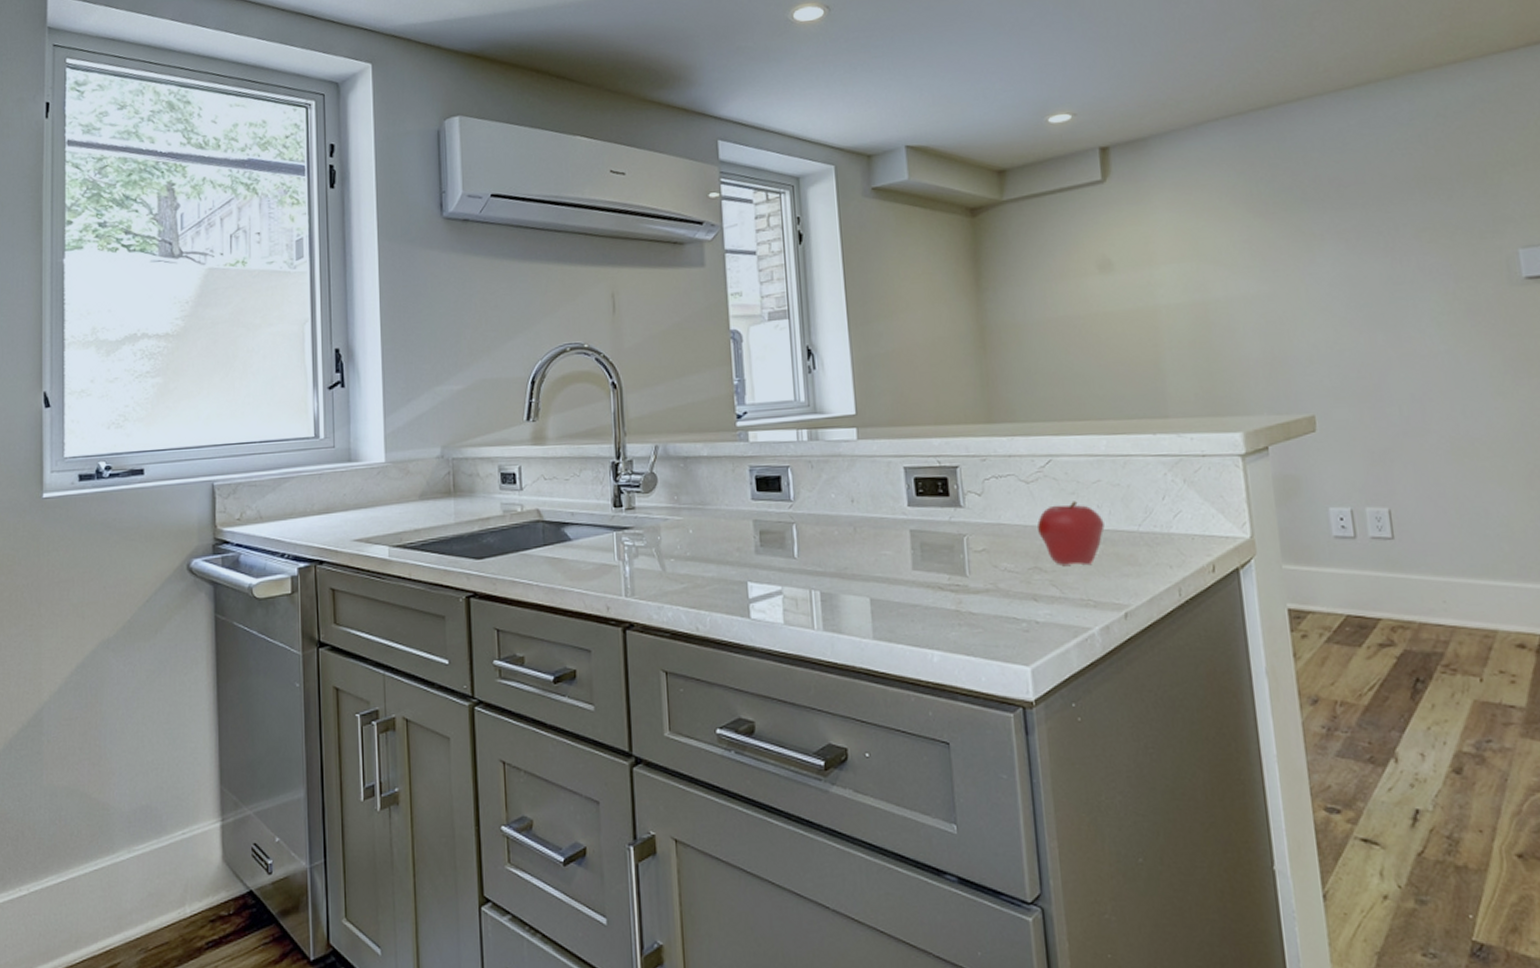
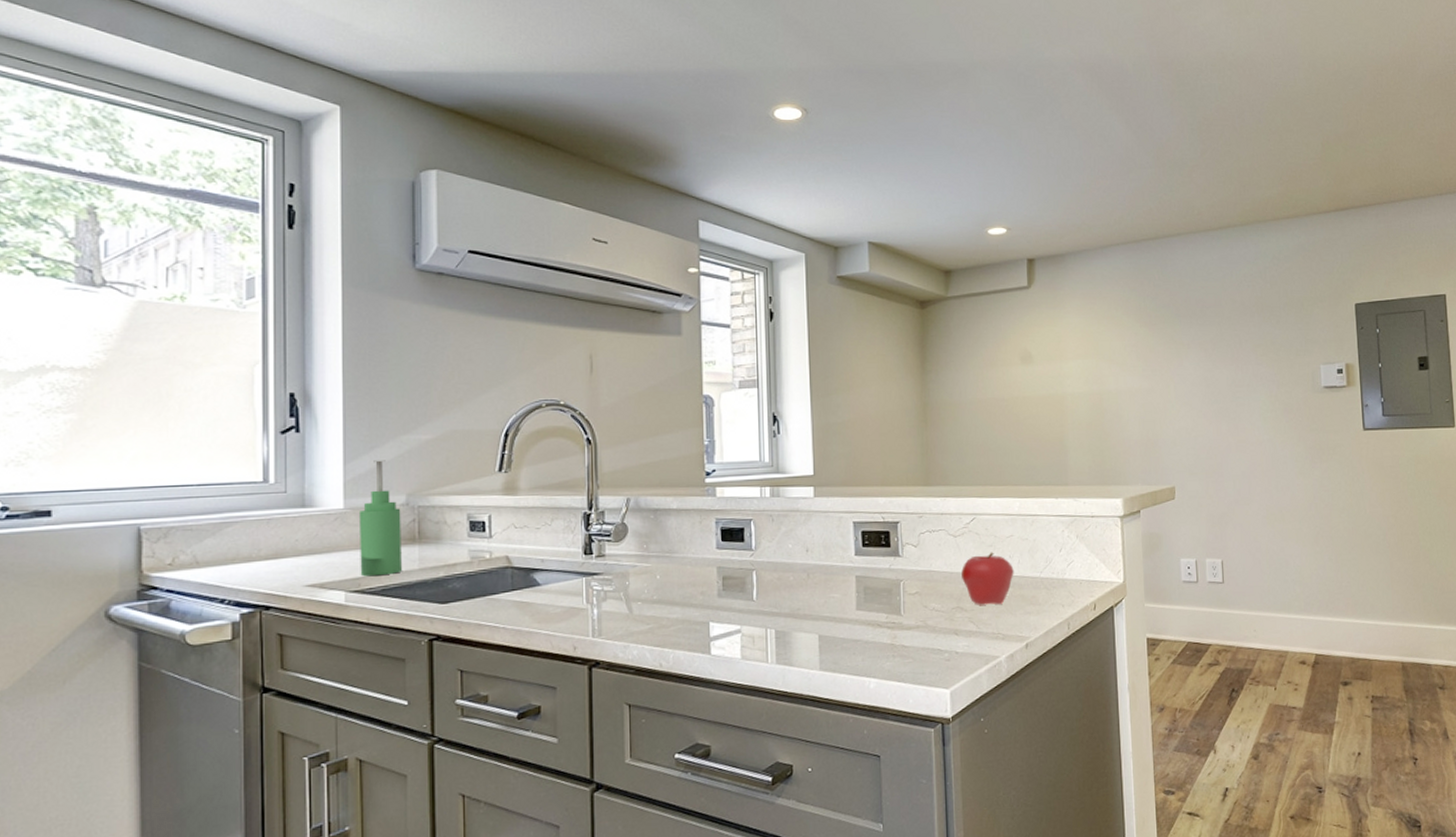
soap dispenser: none [398,412,439,531] -> present [358,460,402,577]

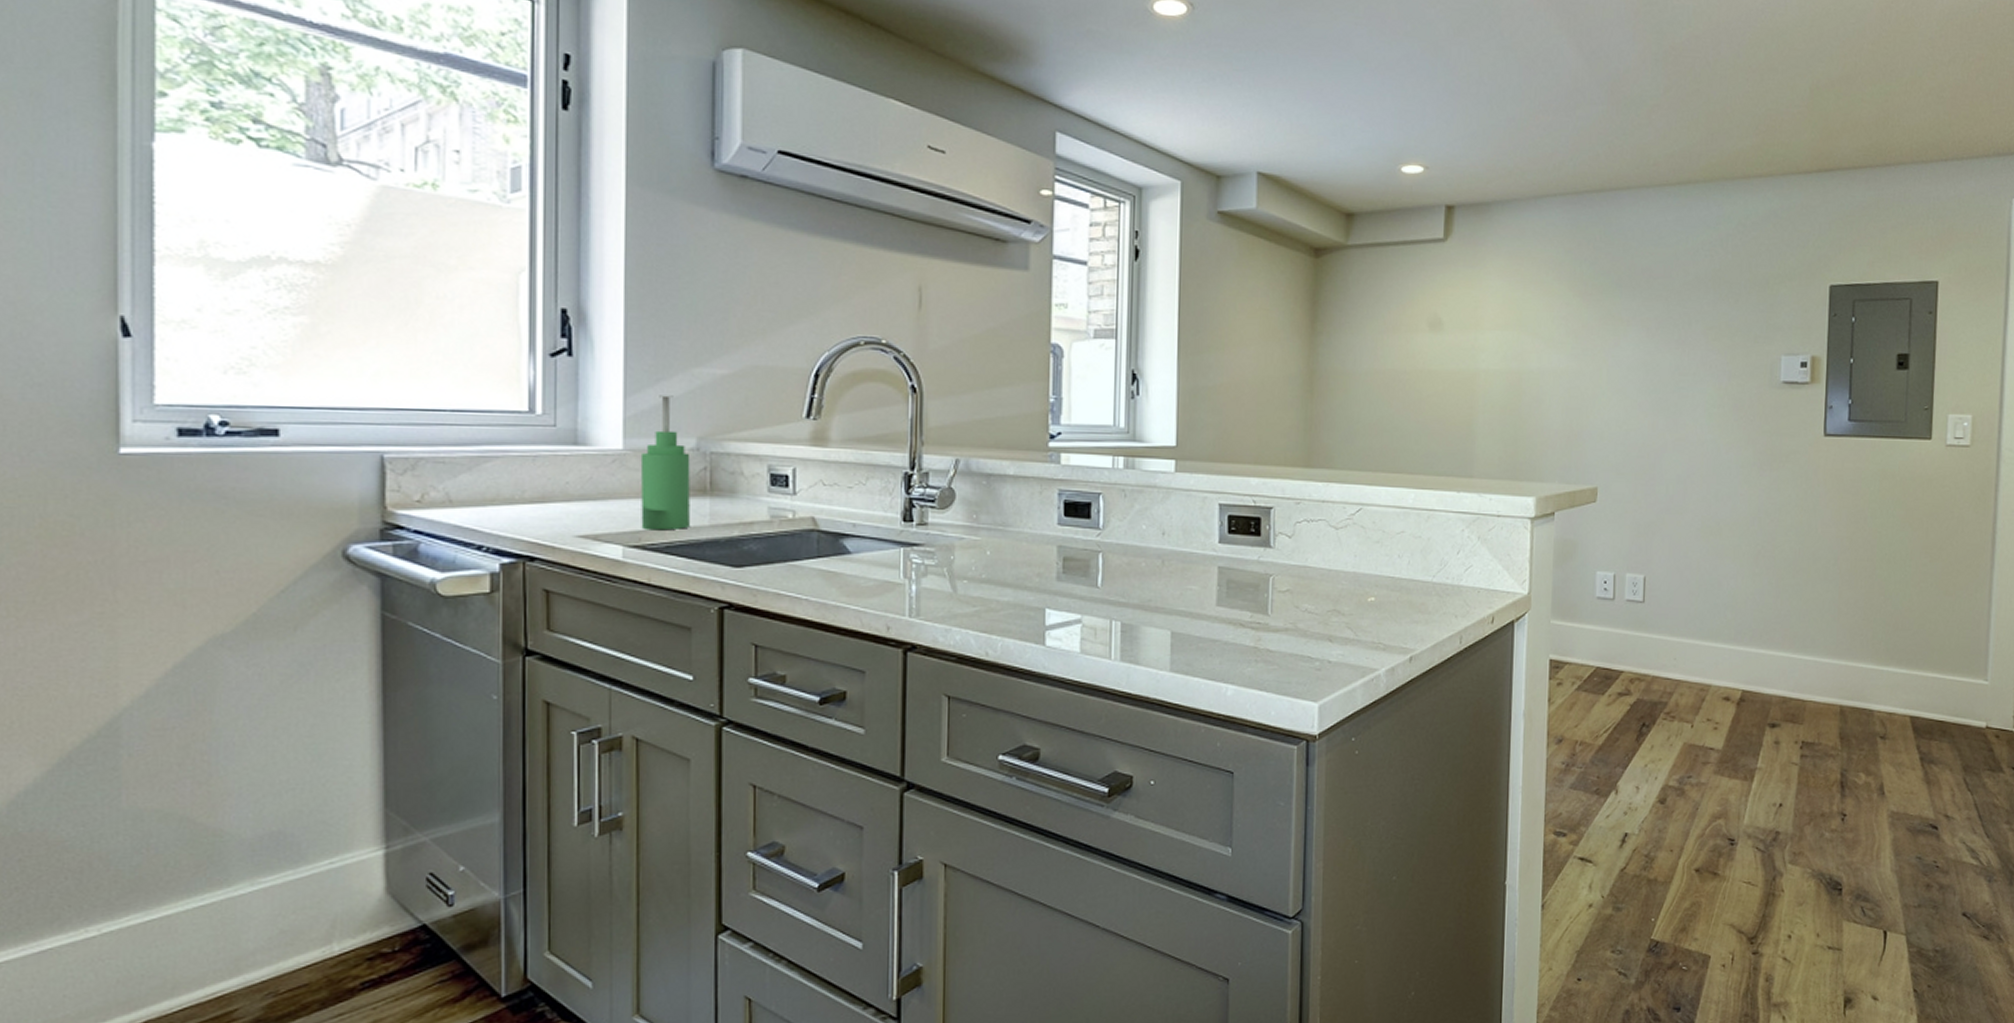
apple: present [962,552,1014,605] -> none [1341,549,1402,610]

